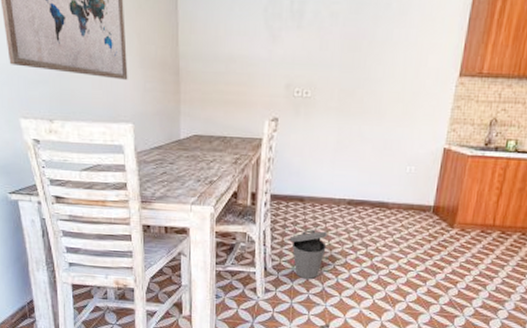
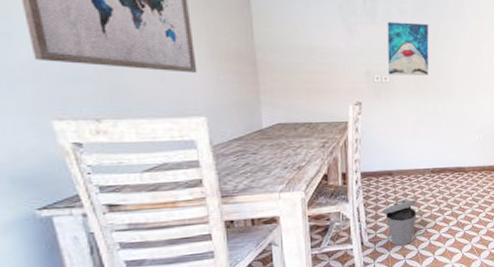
wall art: none [311,26,363,91] -> present [387,21,429,75]

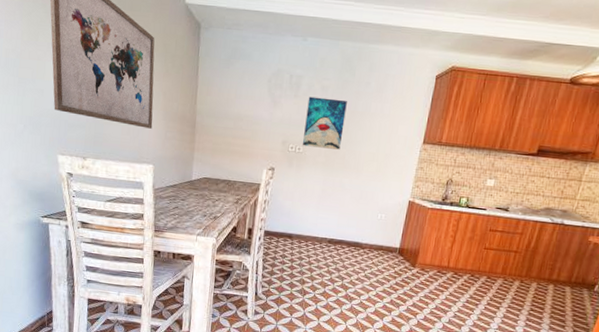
trash can: present [382,199,417,247] -> none [278,262,310,305]

